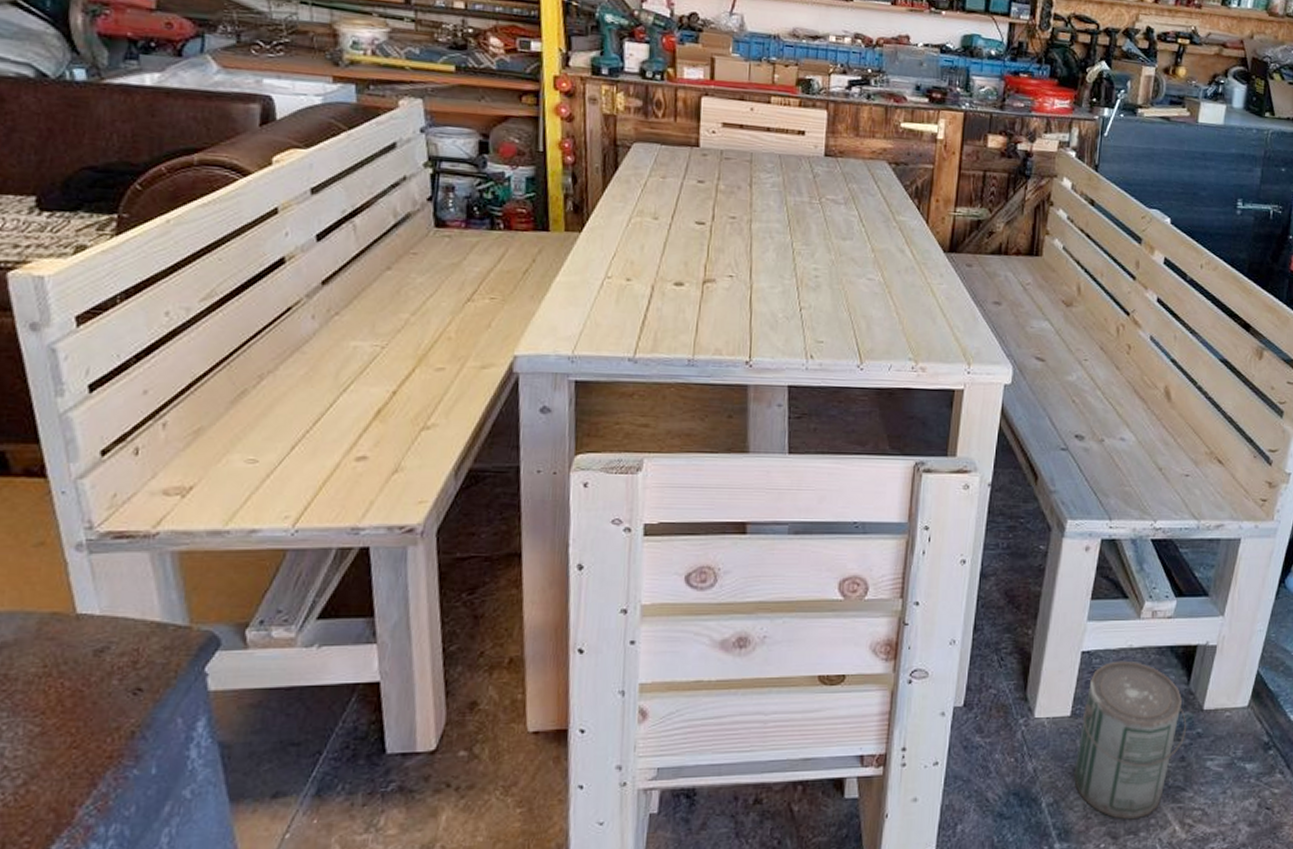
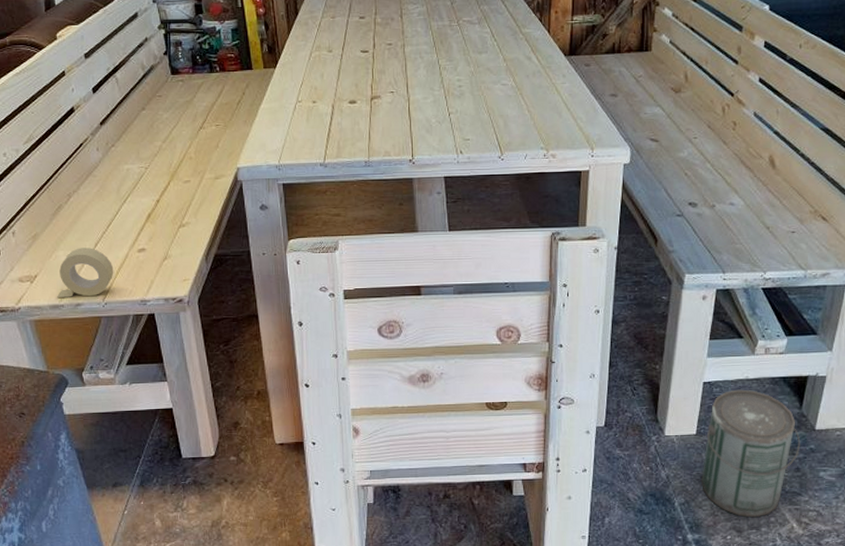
adhesive tape: none [221,451,316,520] -> present [57,248,114,297]

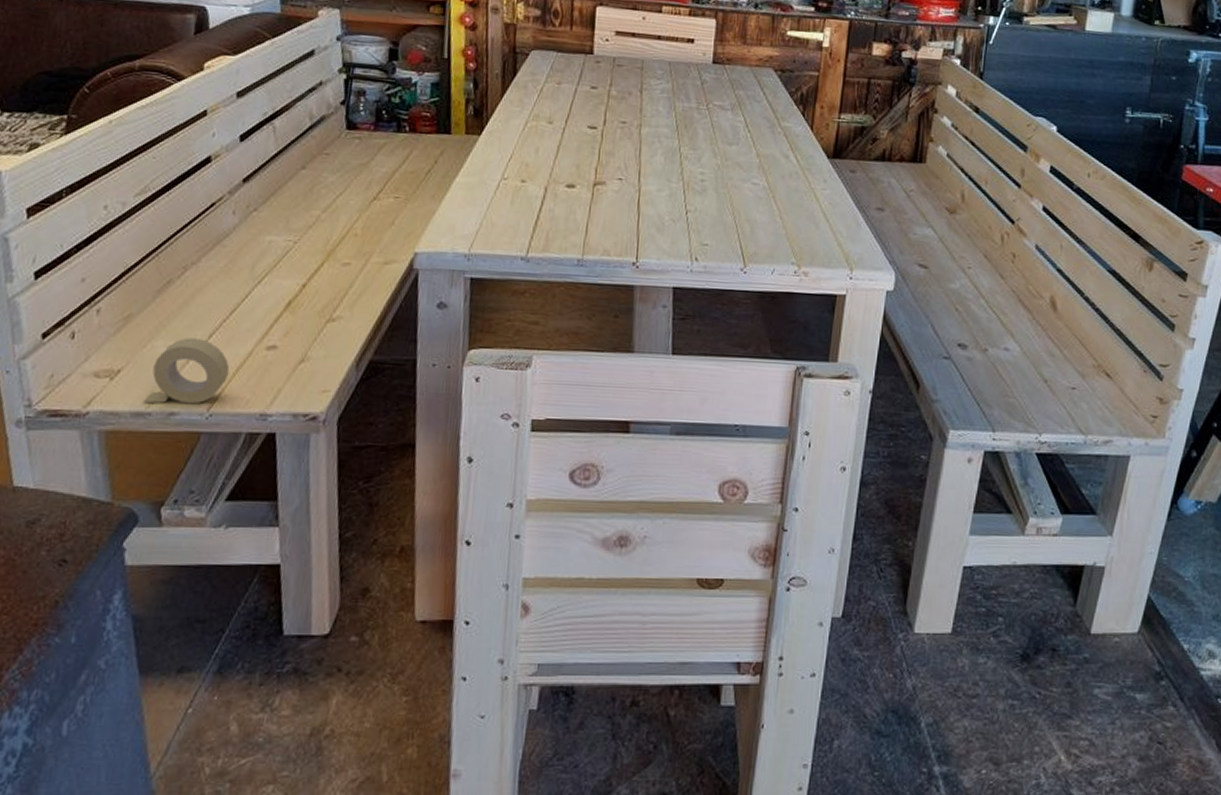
paint can: present [702,389,801,518] -> none [954,578,1073,746]

